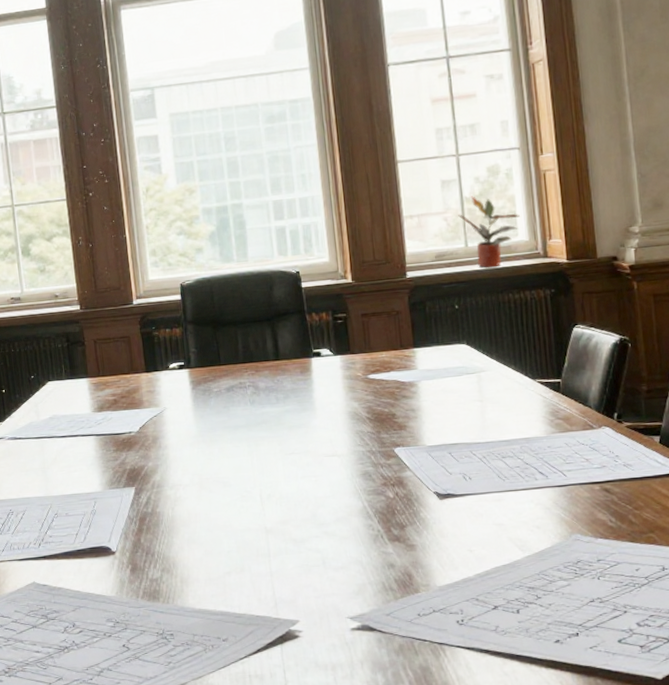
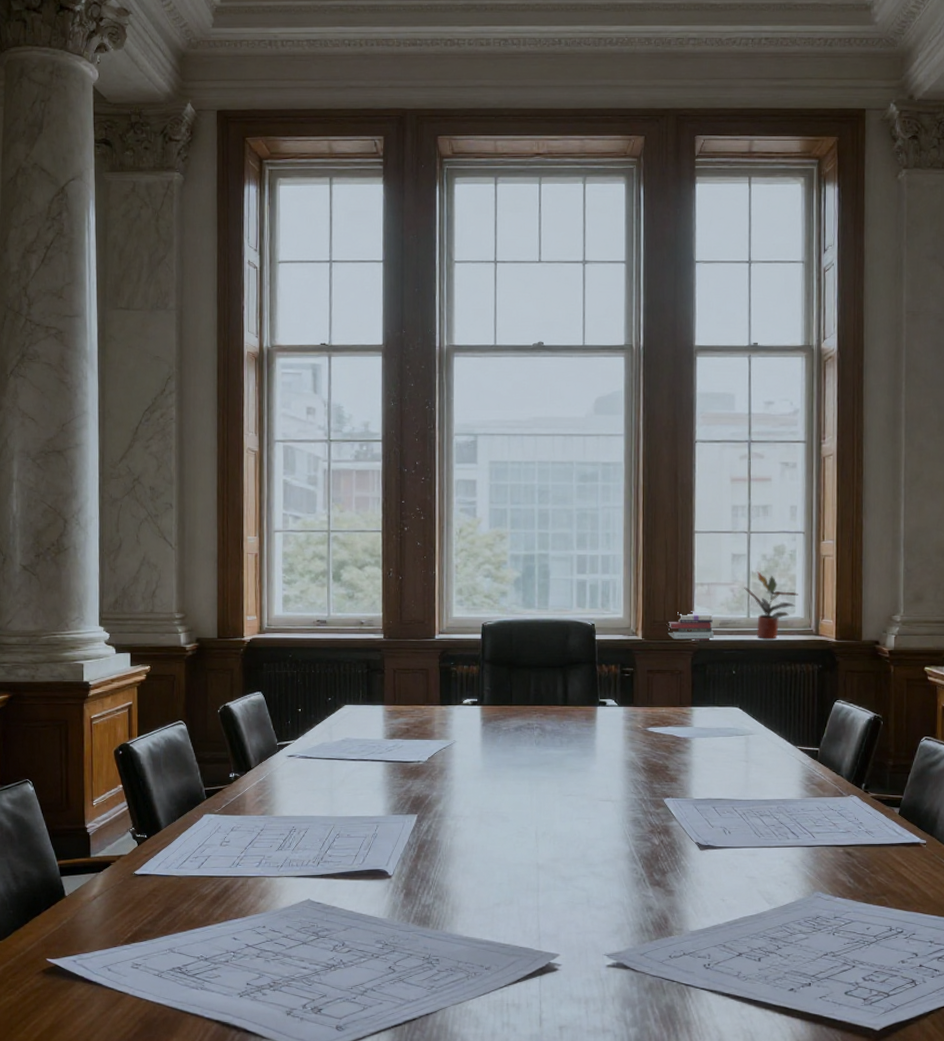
books: none [377,244,430,279] -> present [666,611,714,641]

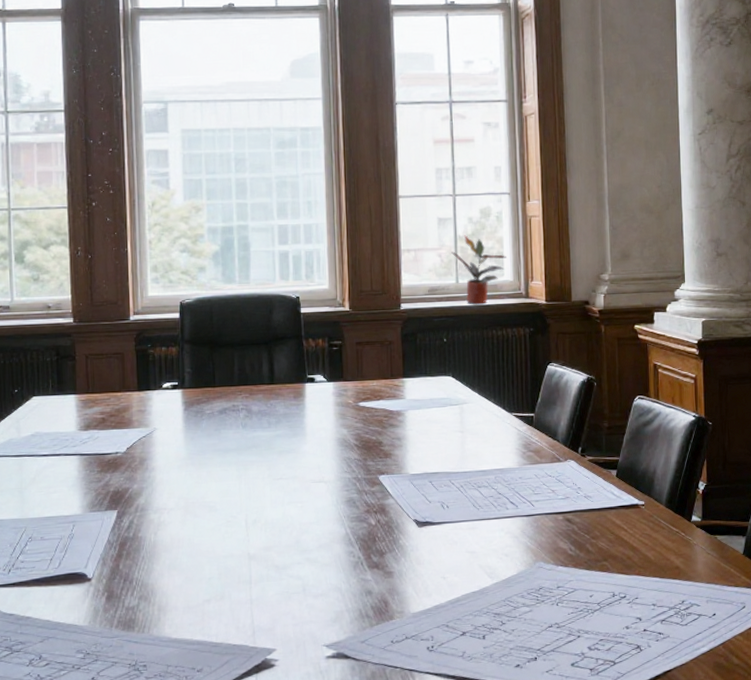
books: present [666,611,714,641] -> none [374,278,423,310]

